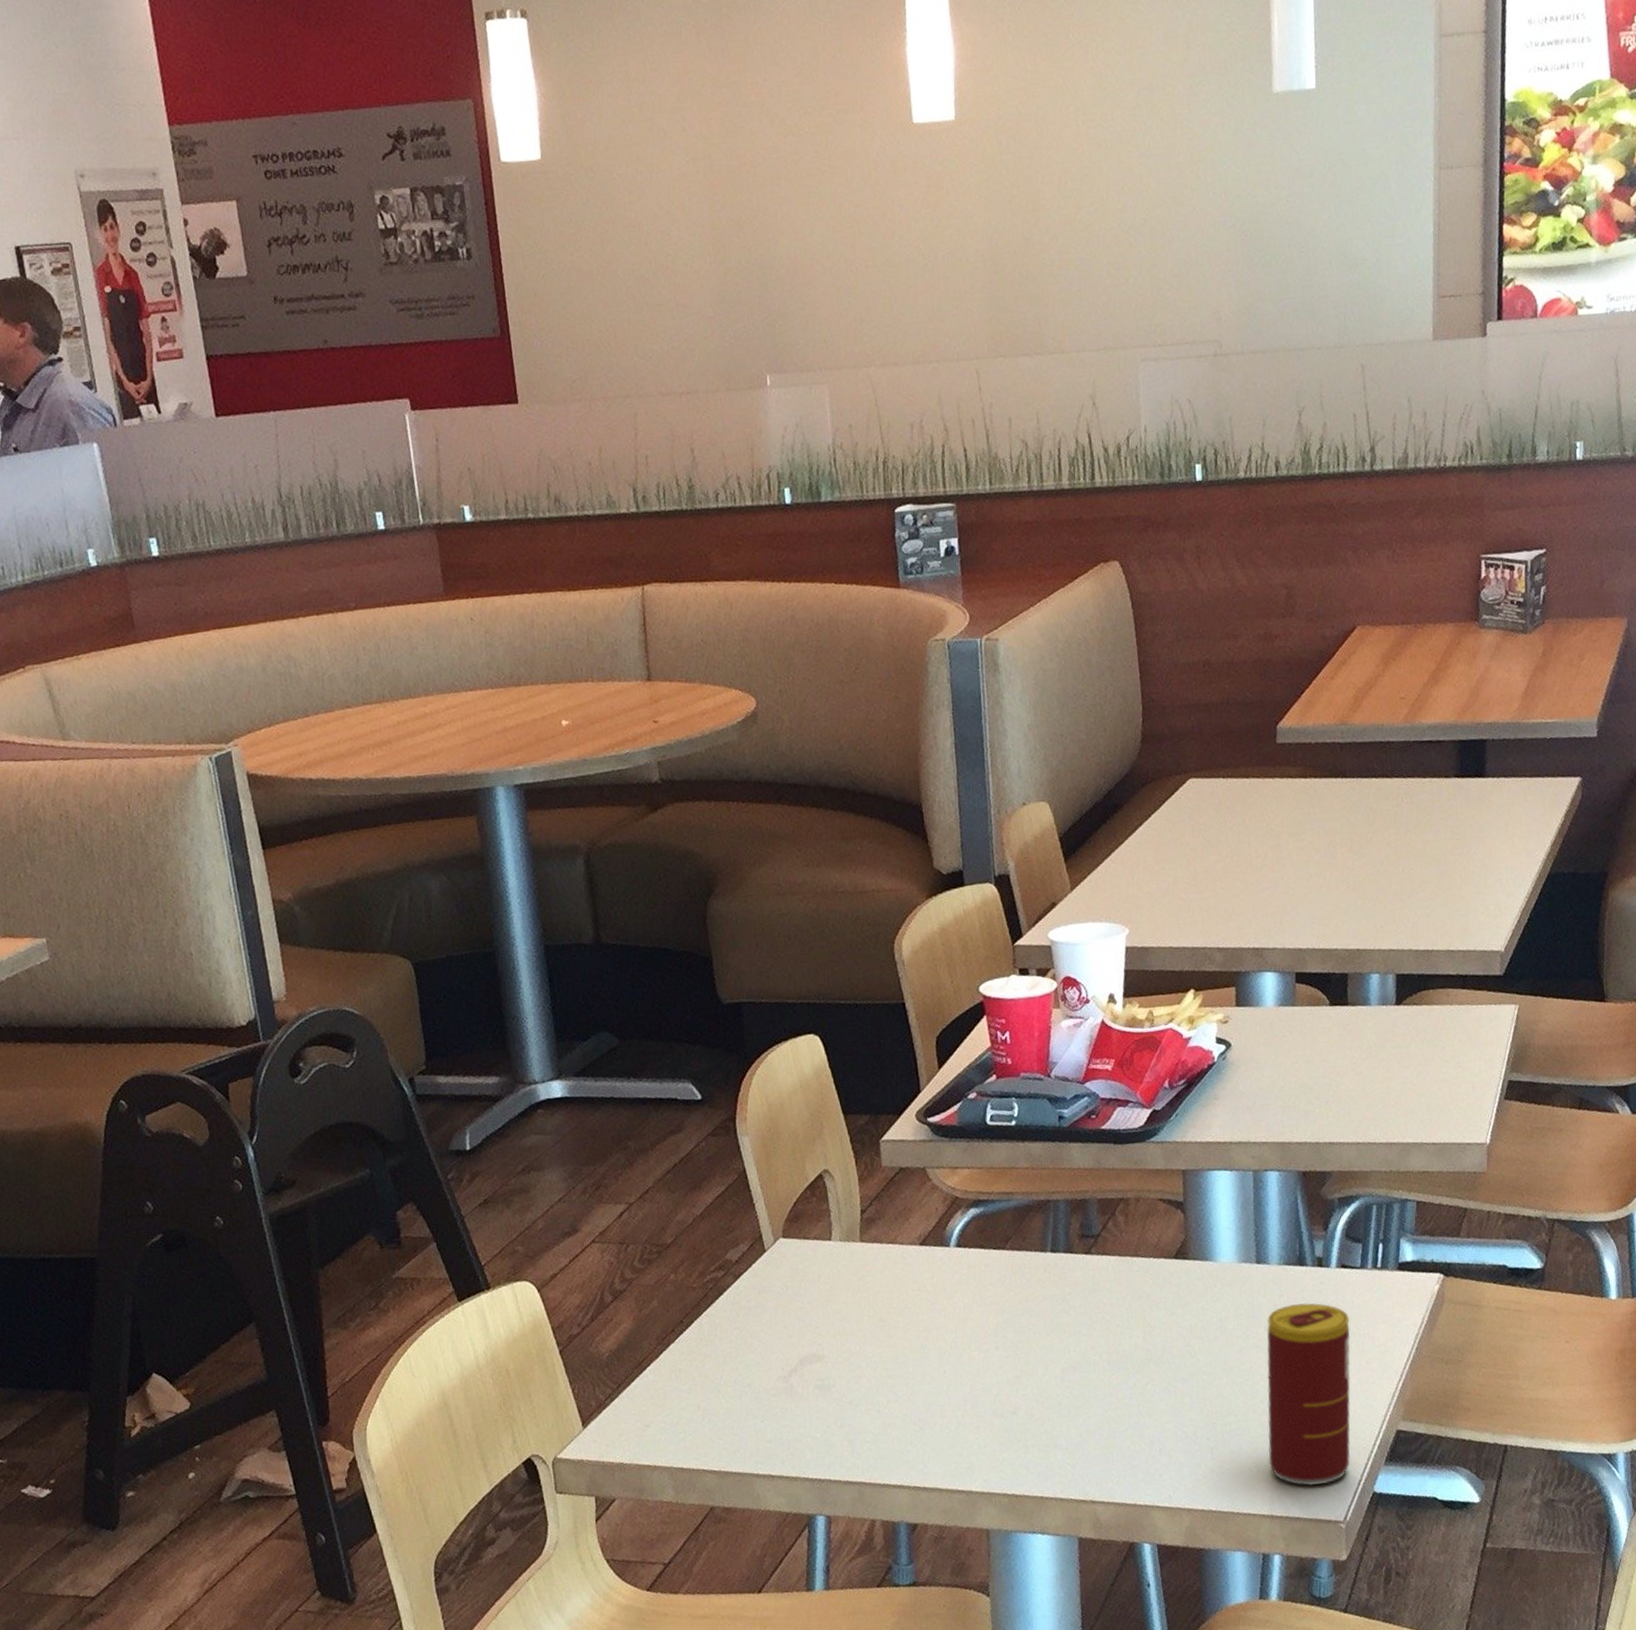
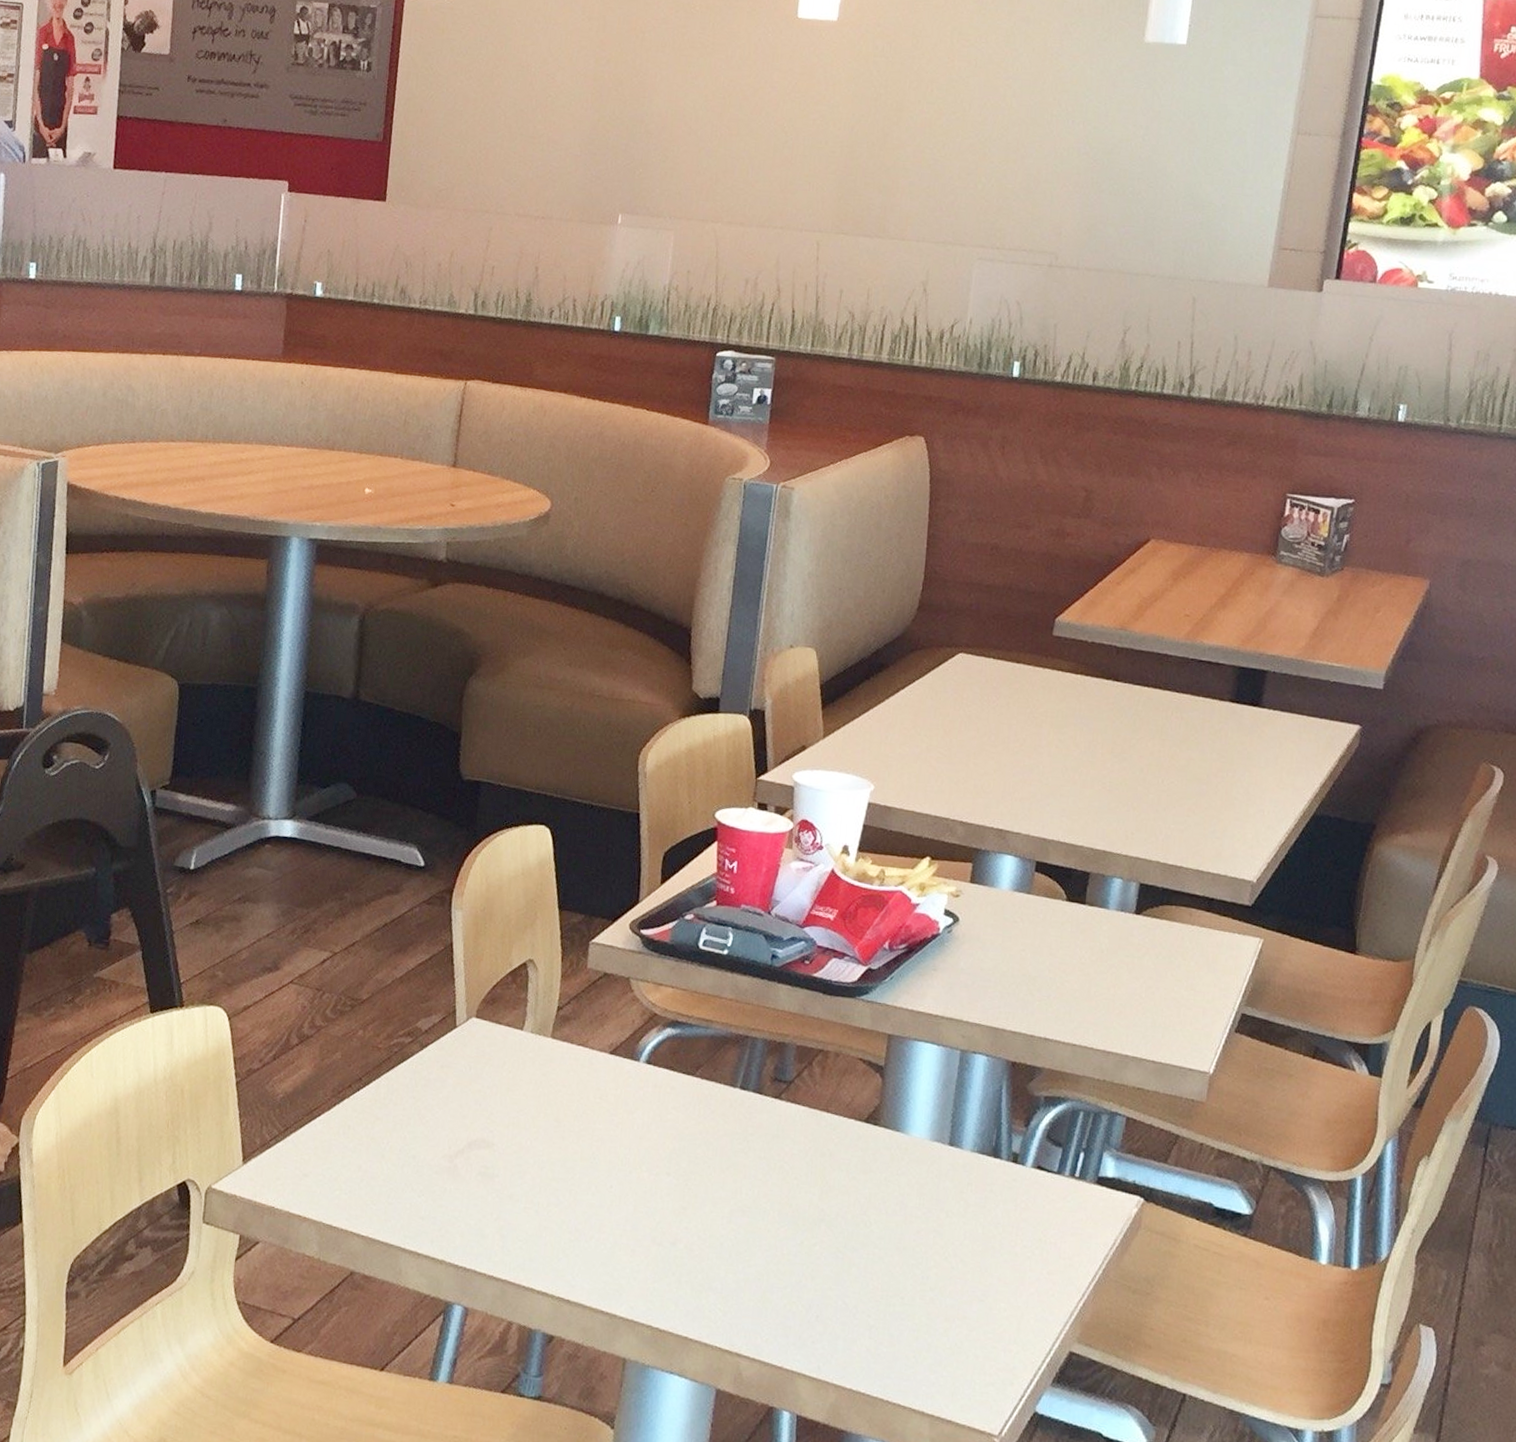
beverage can: present [1266,1303,1351,1486] -> none [928,1194,1037,1392]

